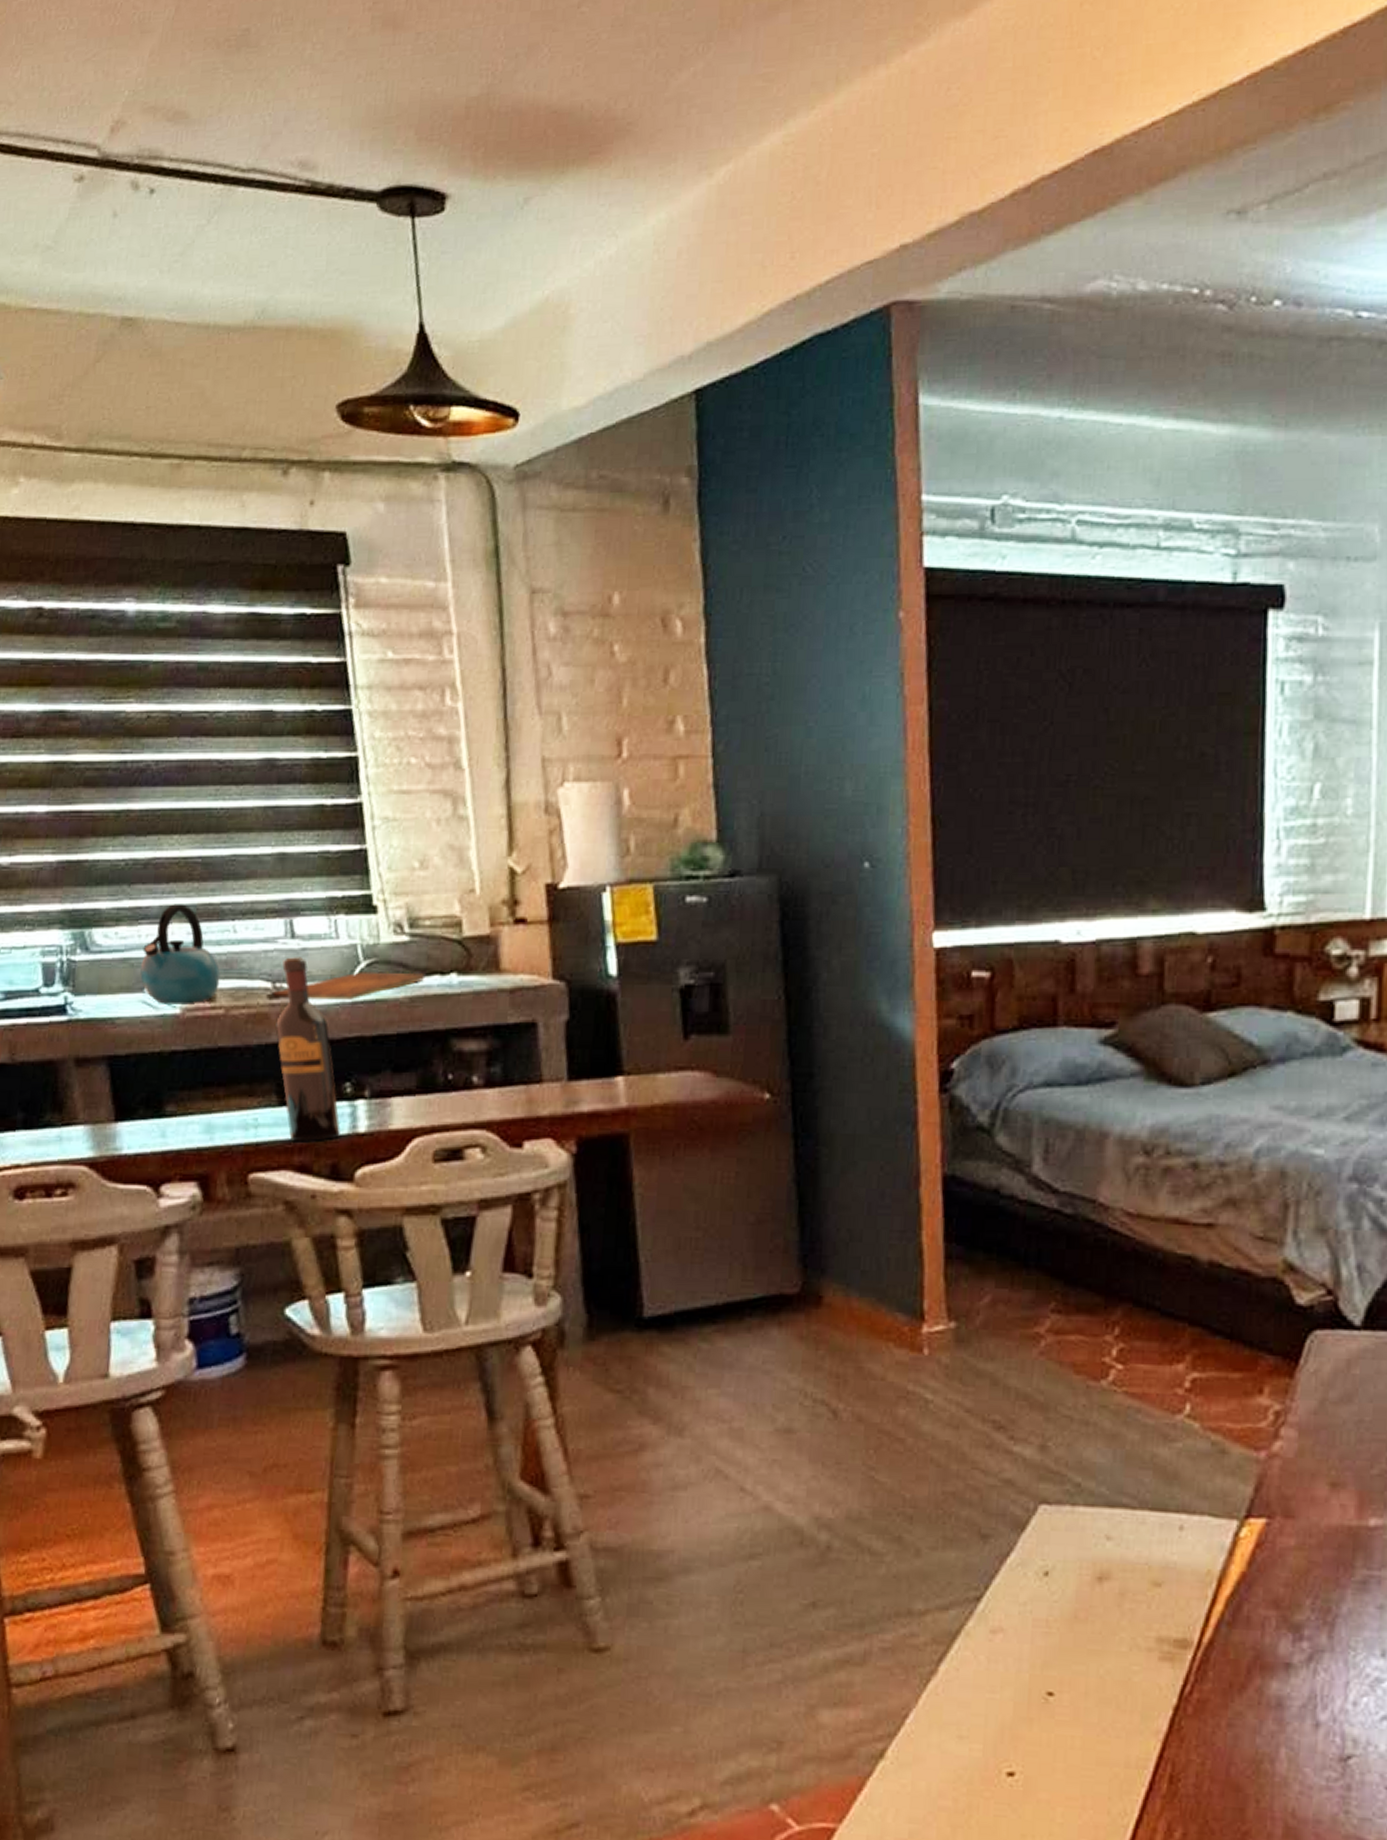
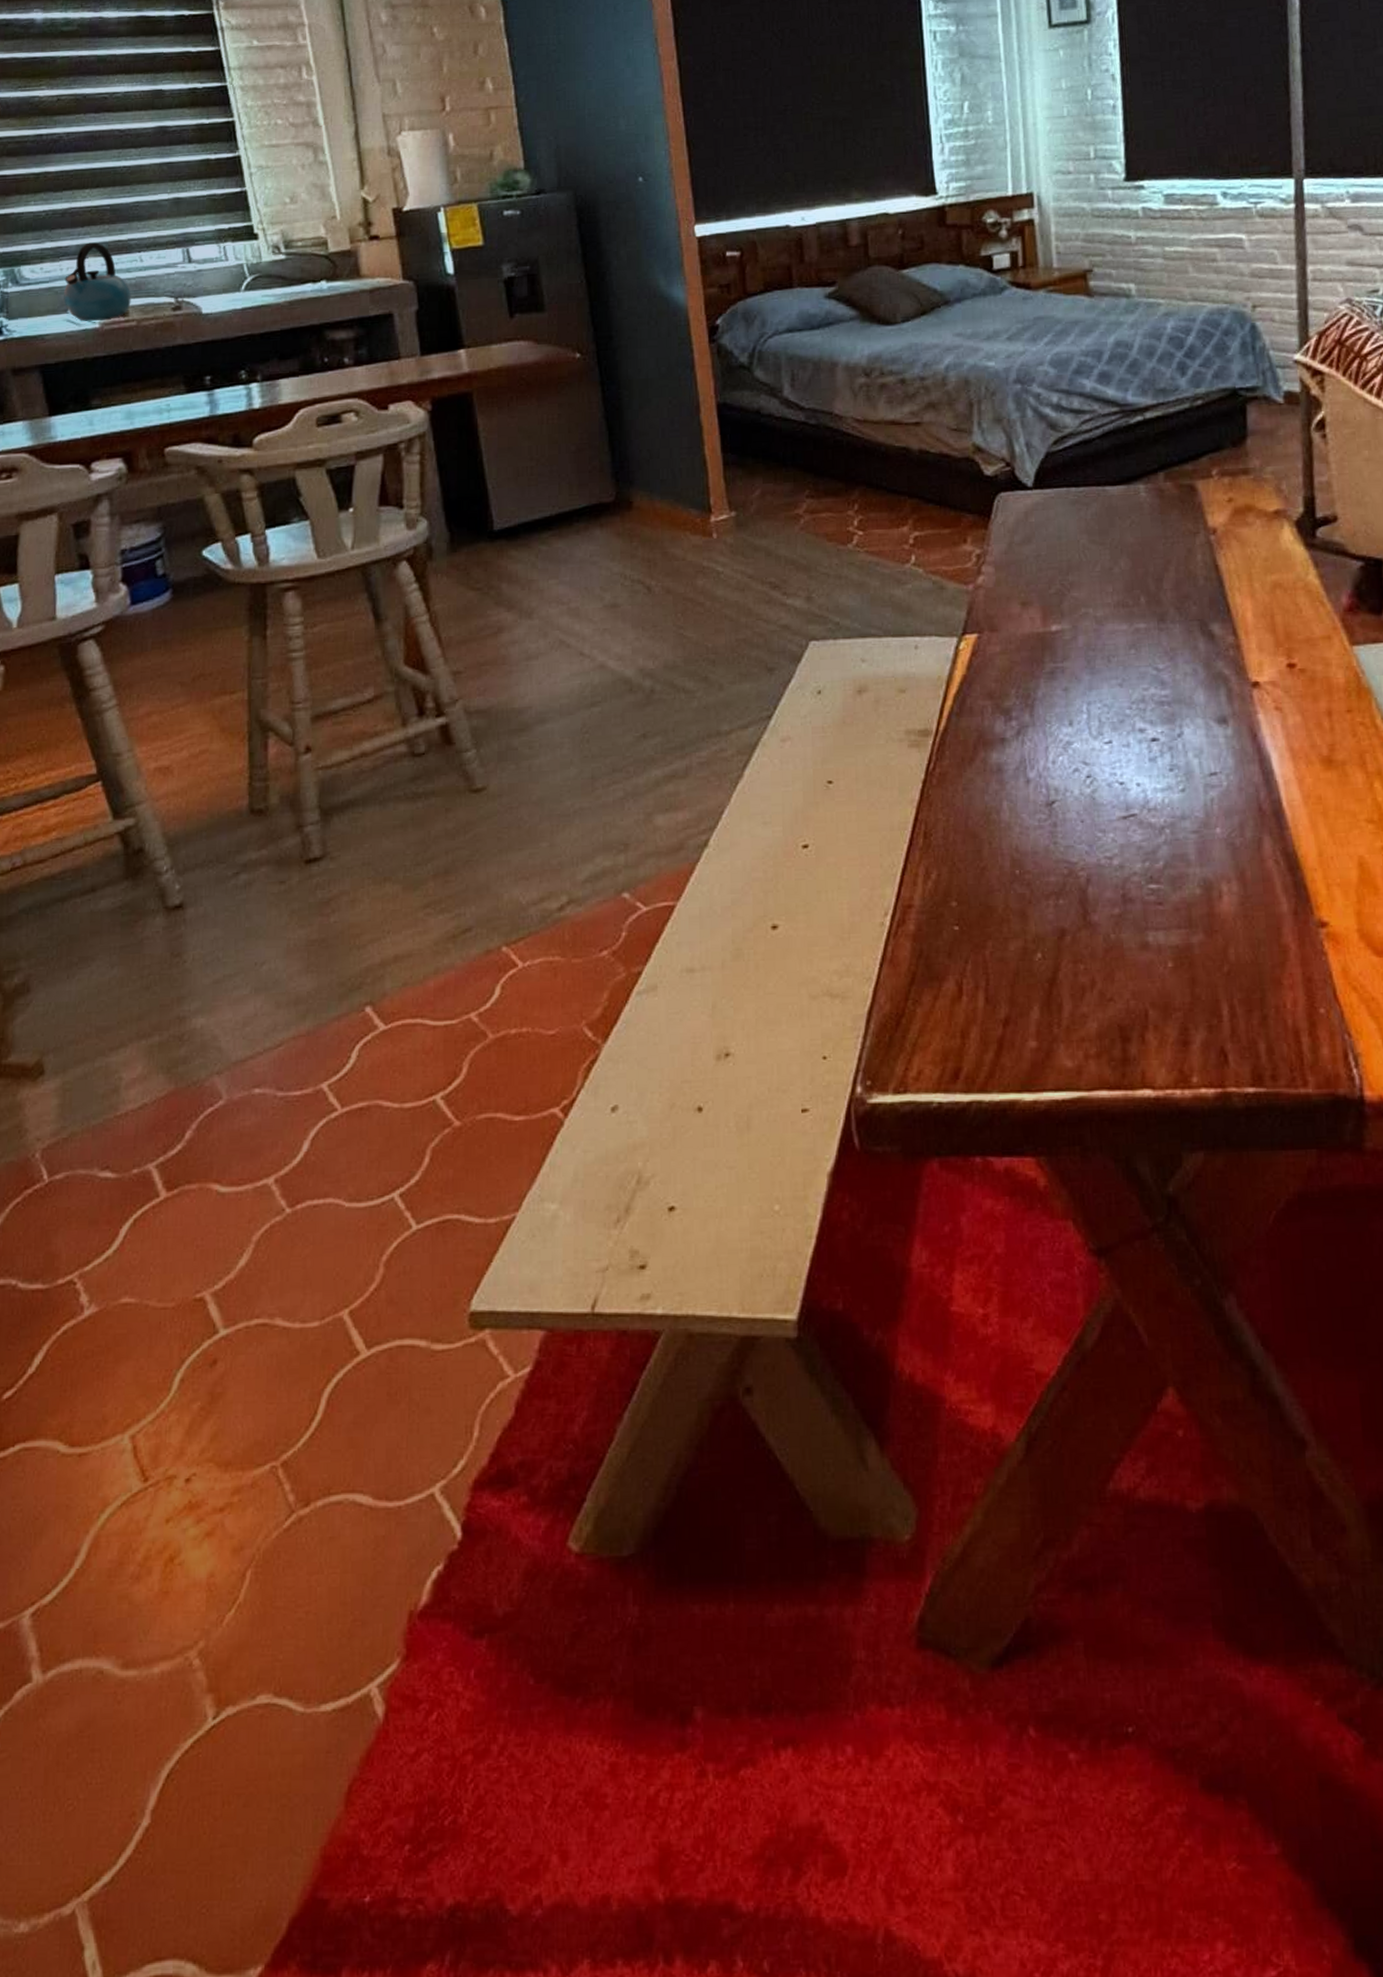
cutting board: present [272,971,424,1001] -> none [176,282,300,311]
wine bottle: present [275,957,341,1143] -> none [180,277,239,420]

